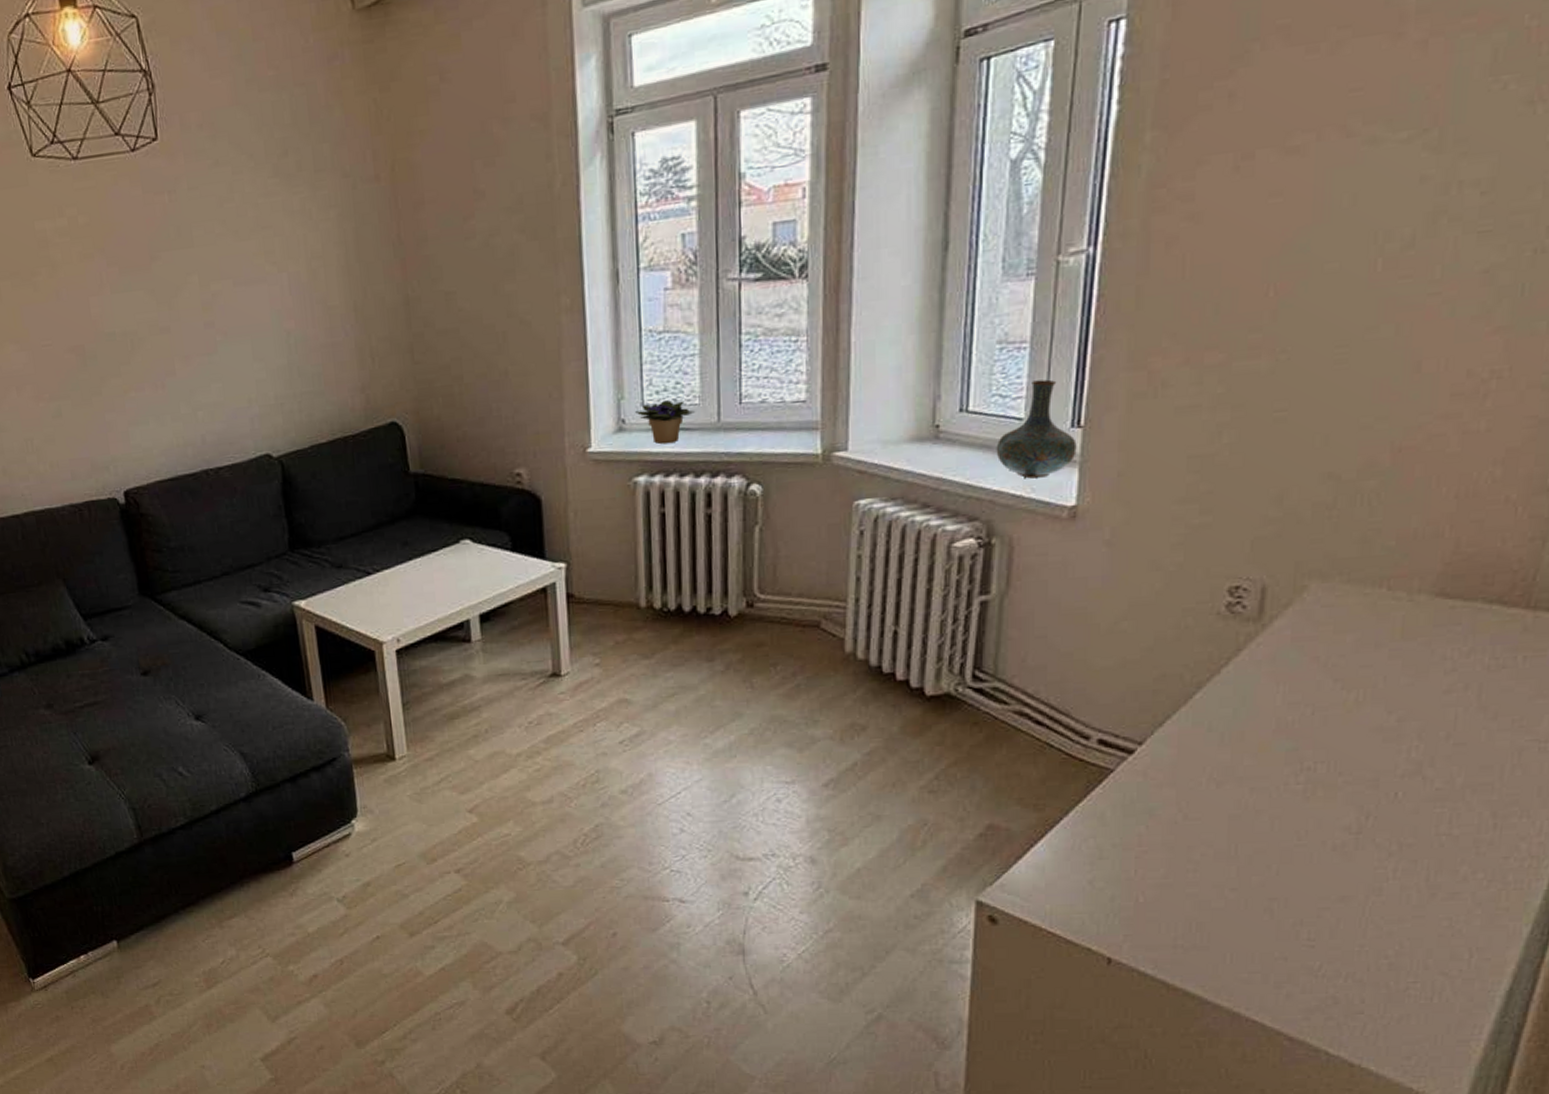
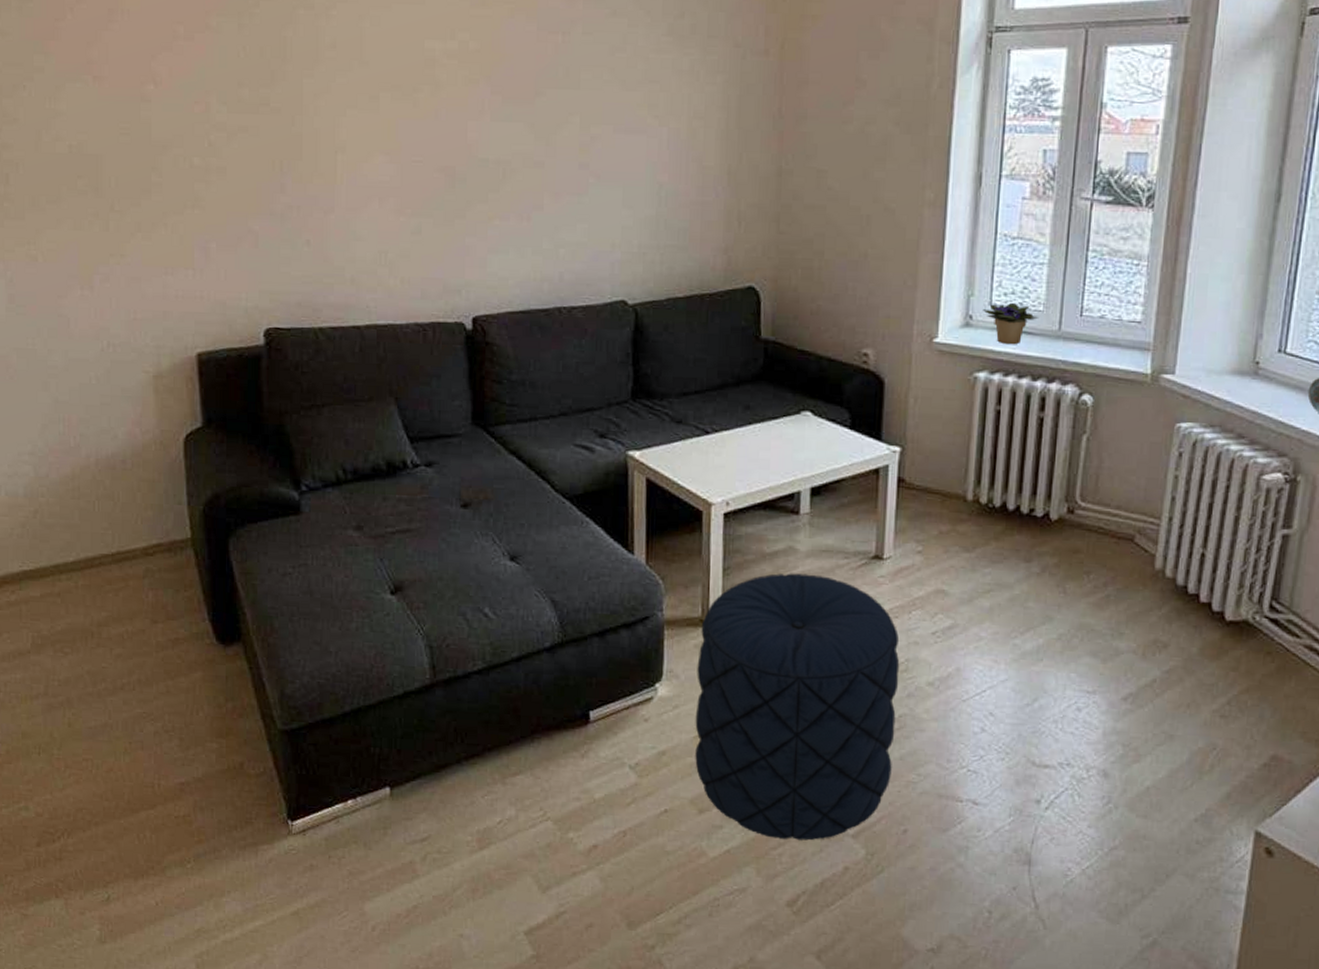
pouf: none [388,699,595,953] -> present [695,573,900,841]

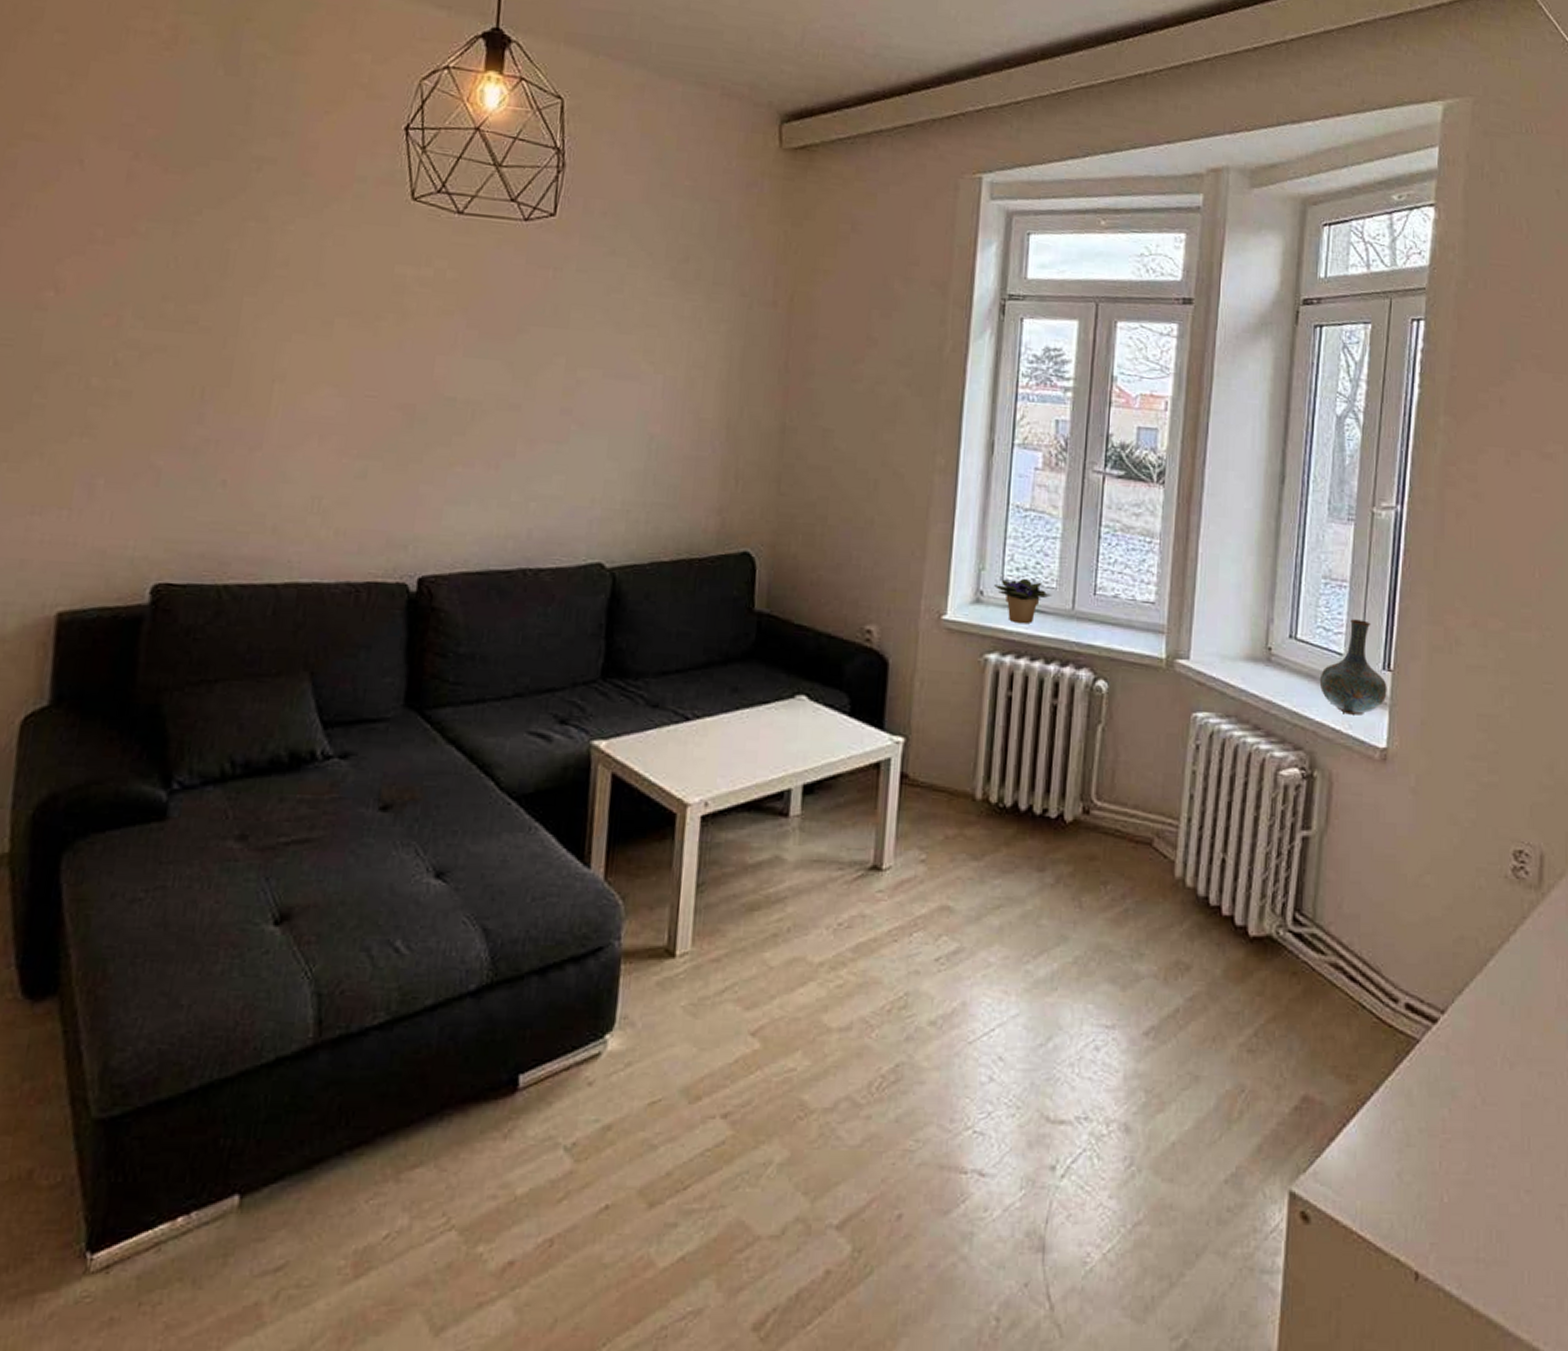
pouf: present [695,573,900,841] -> none [648,888,898,1237]

